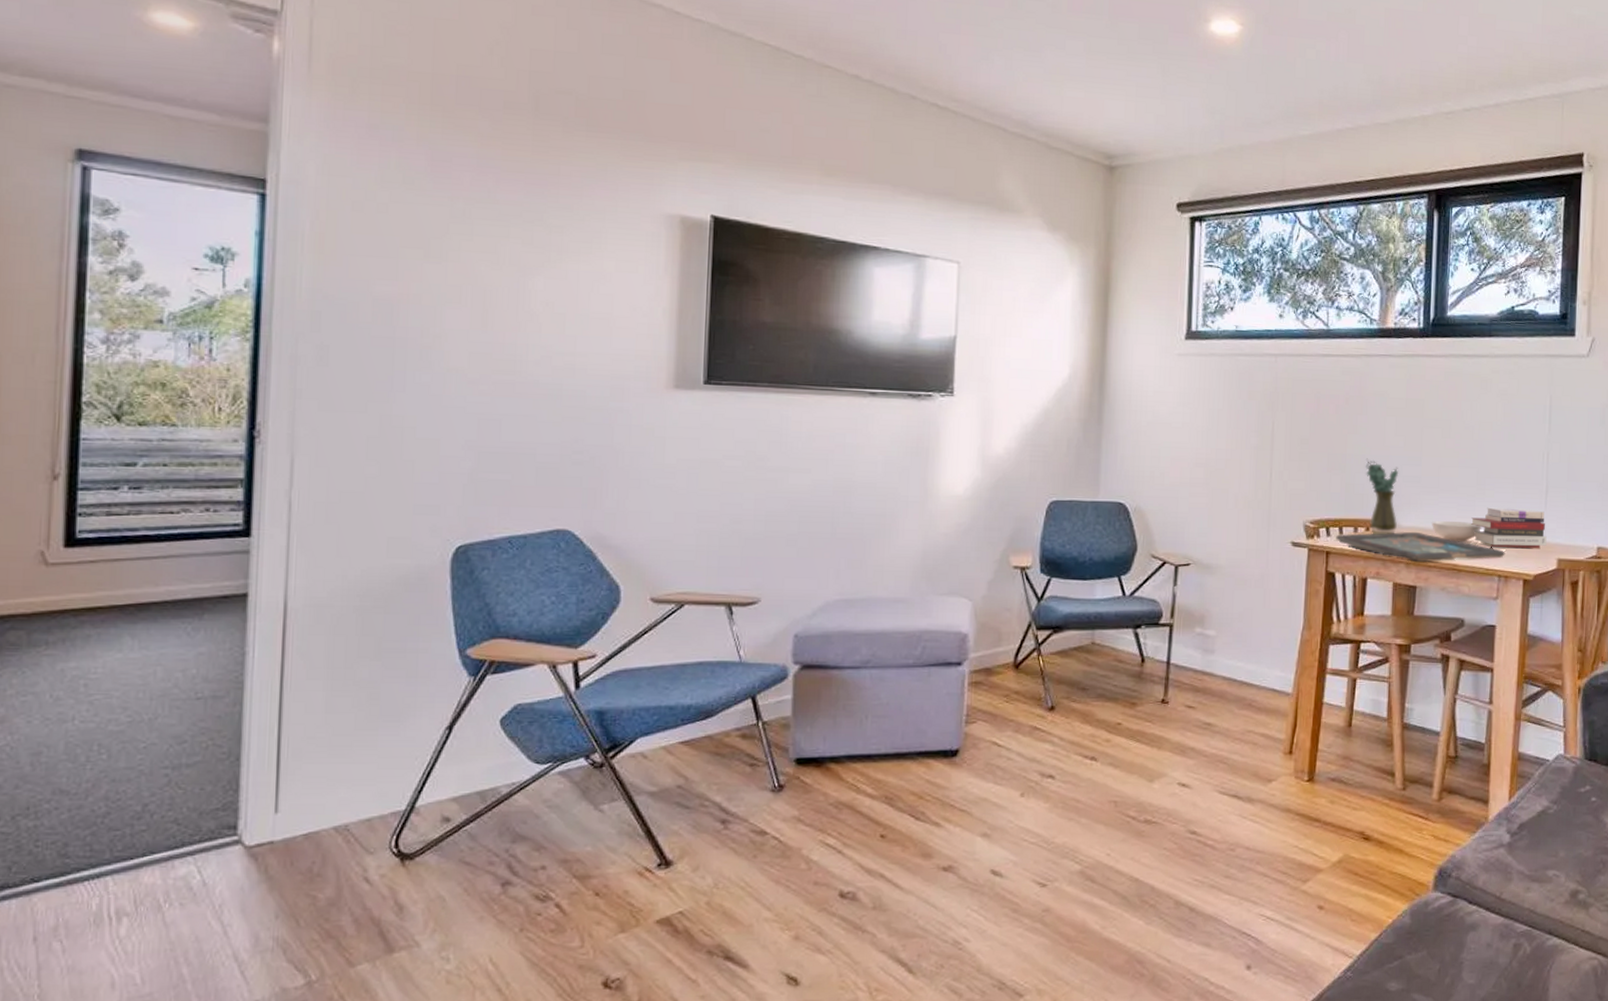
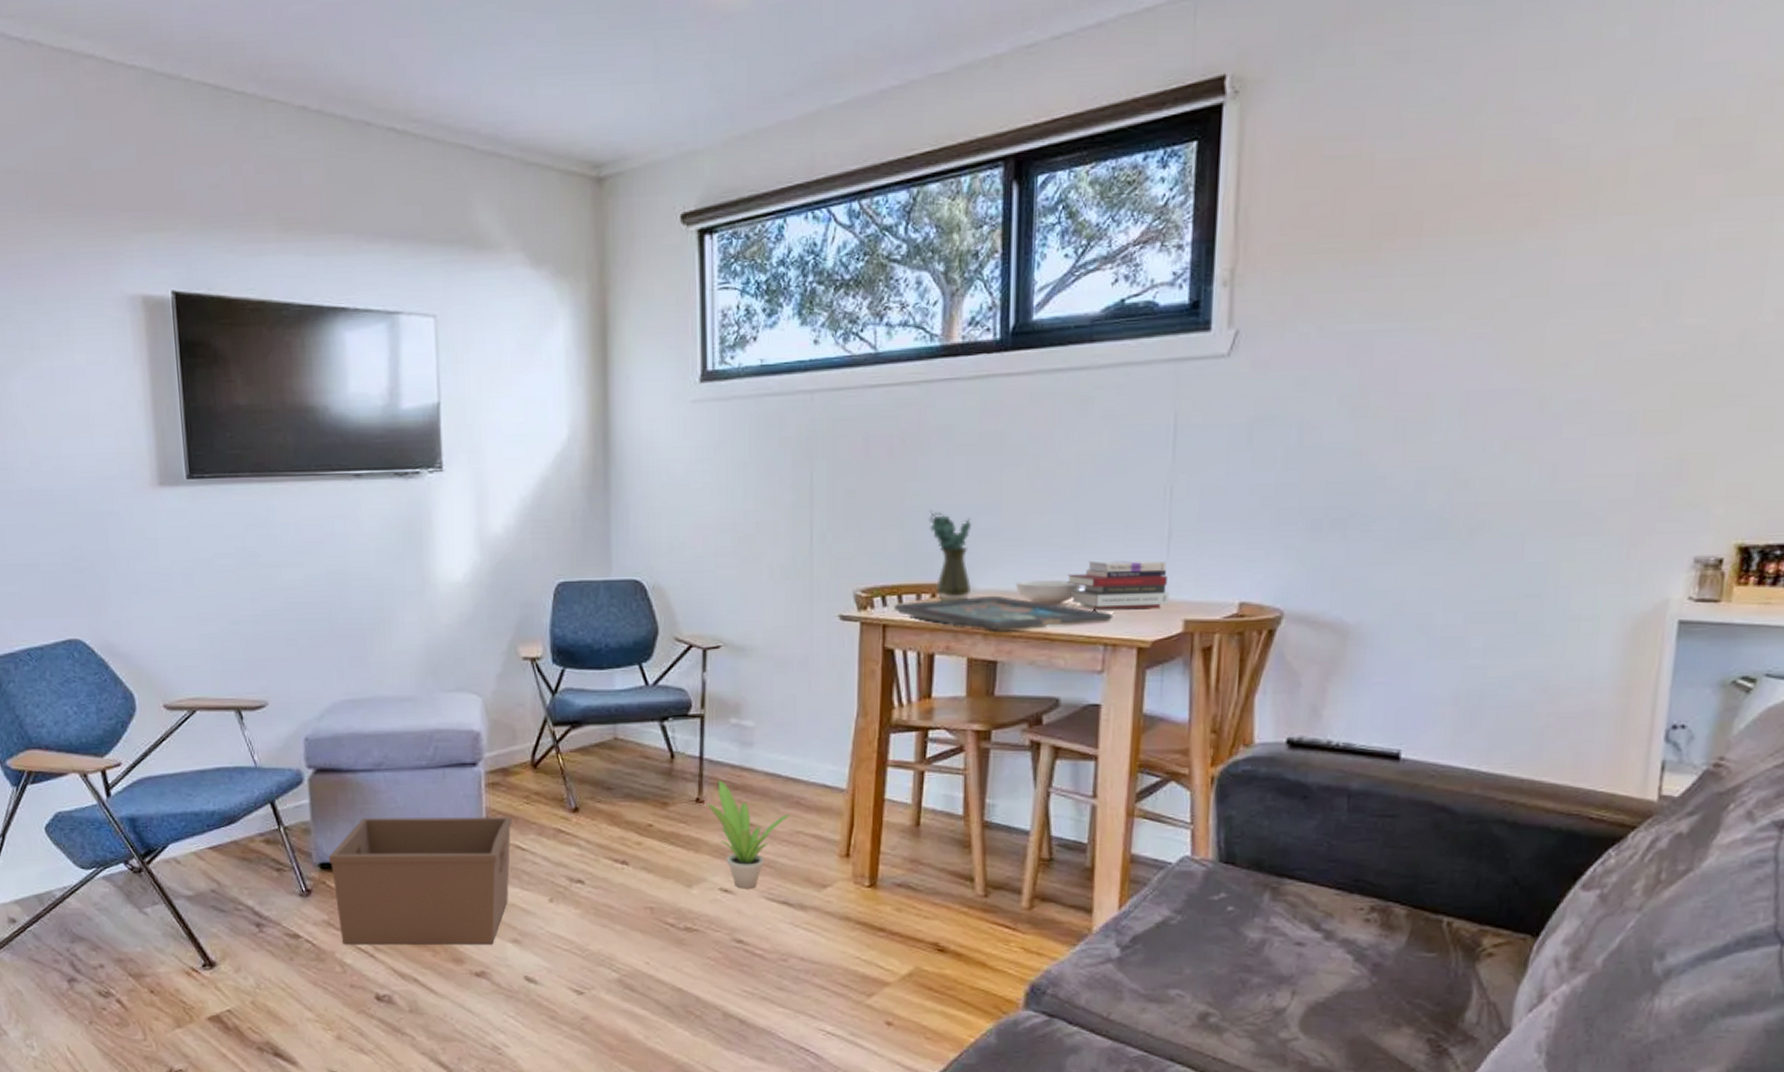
hamper: none [805,714,991,841] -> present [328,817,512,945]
potted plant: none [1171,683,1242,783] -> present [707,780,789,889]

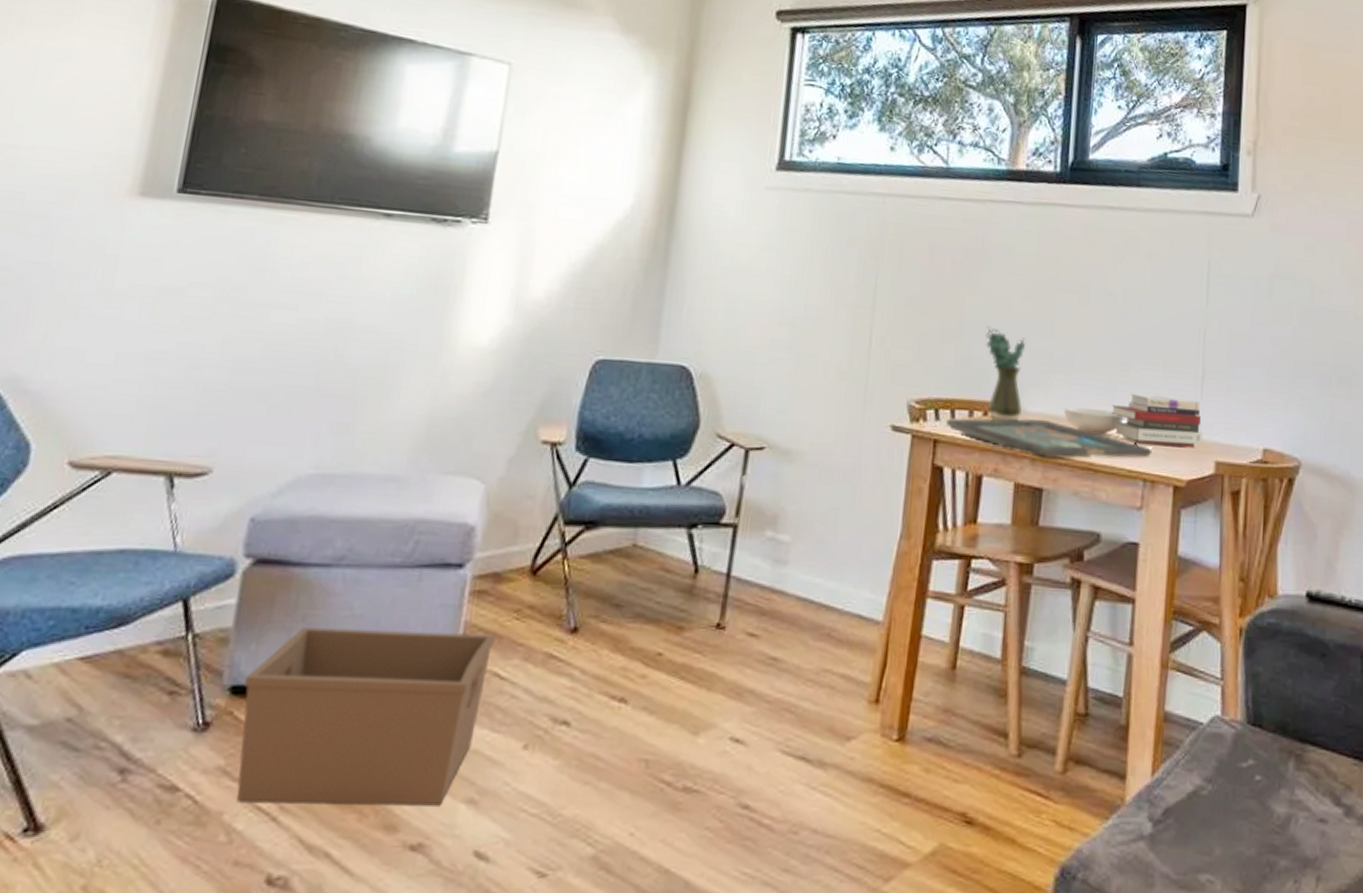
potted plant: present [707,780,789,889] -> none [728,602,818,739]

